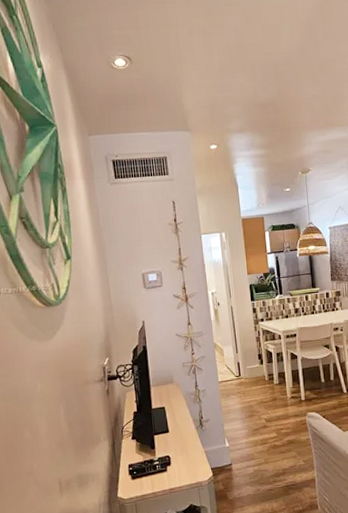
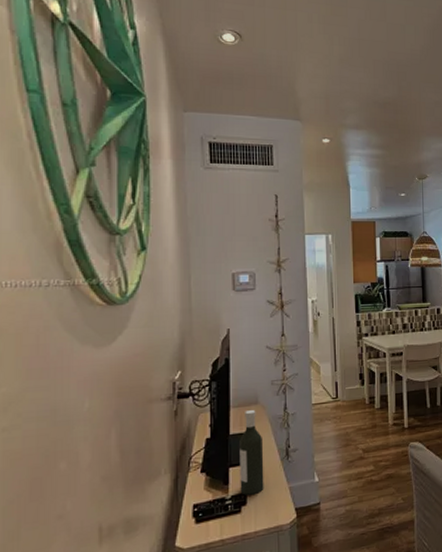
bottle: none [160,387,184,458] -> present [240,409,264,495]

